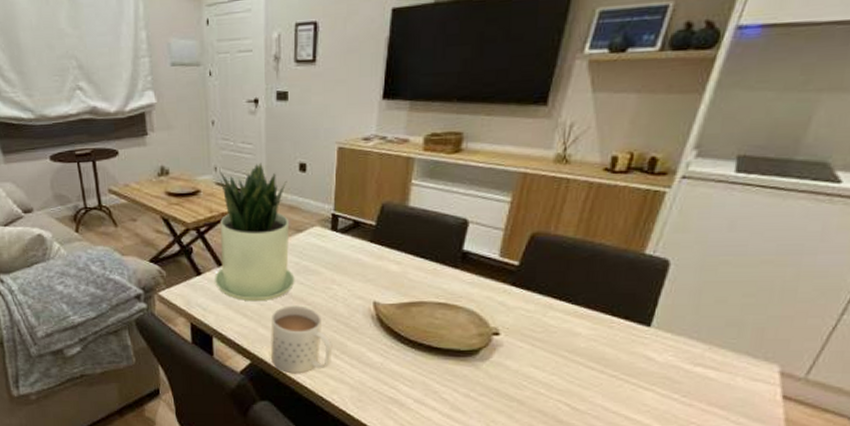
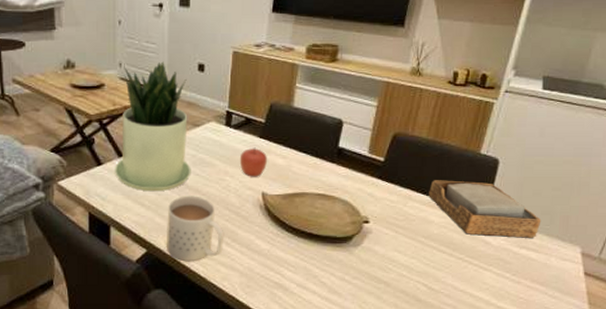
fruit: none [347,253,380,285] -> present [239,147,268,177]
napkin holder: none [575,286,726,355] -> present [428,180,541,239]

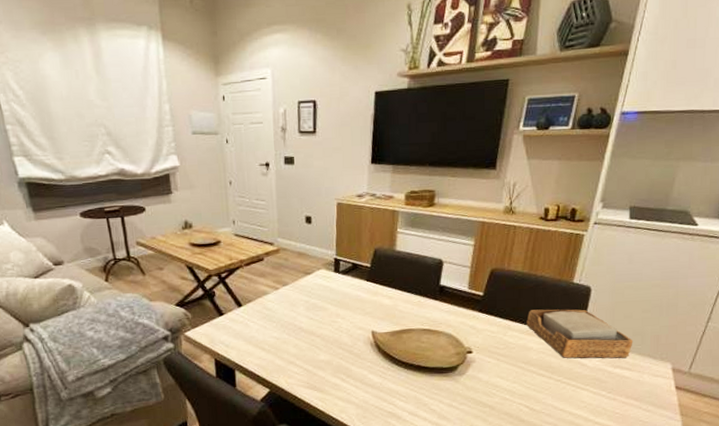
planter: present [115,61,191,192] -> none [235,216,306,337]
mug: present [167,196,224,261] -> none [286,338,340,397]
fruit: present [239,147,268,177] -> none [349,290,376,318]

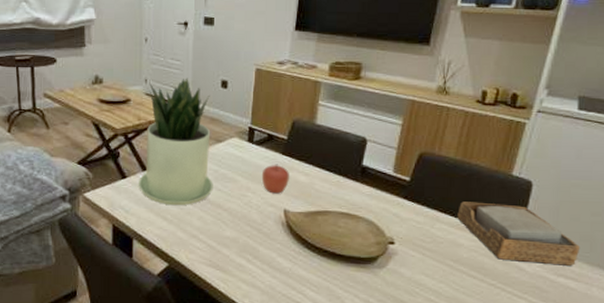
planter: none [235,216,306,337] -> present [139,78,213,206]
fruit: none [349,290,376,318] -> present [261,164,290,194]

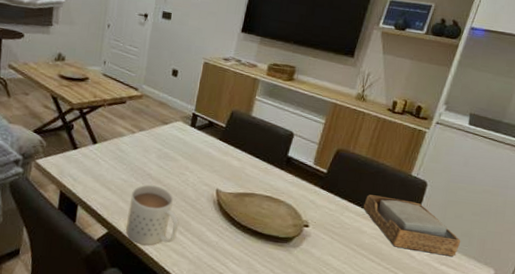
planter: present [139,78,213,206] -> none [88,64,161,178]
mug: none [188,210,246,277] -> present [126,184,179,245]
fruit: present [261,164,290,194] -> none [199,148,225,175]

